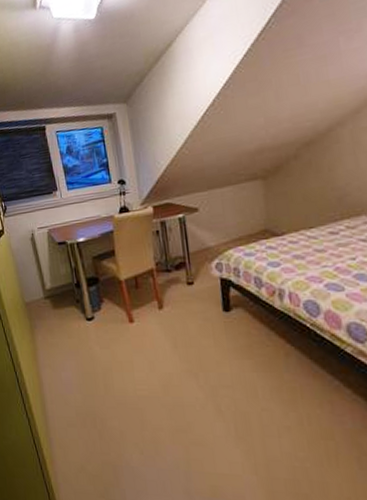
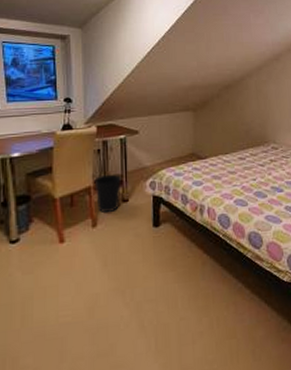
wastebasket: none [156,255,185,296] -> present [94,174,121,213]

